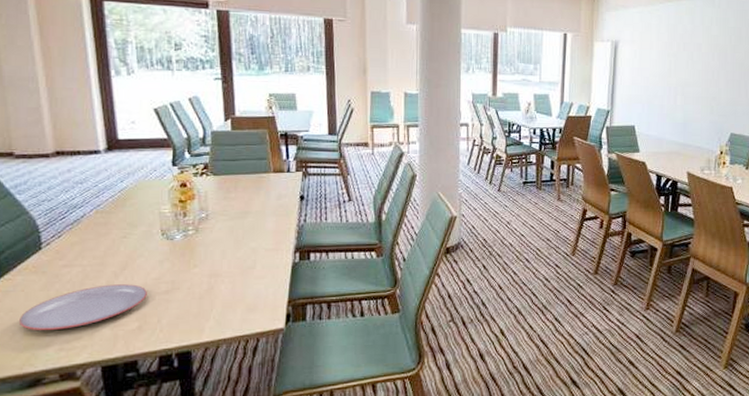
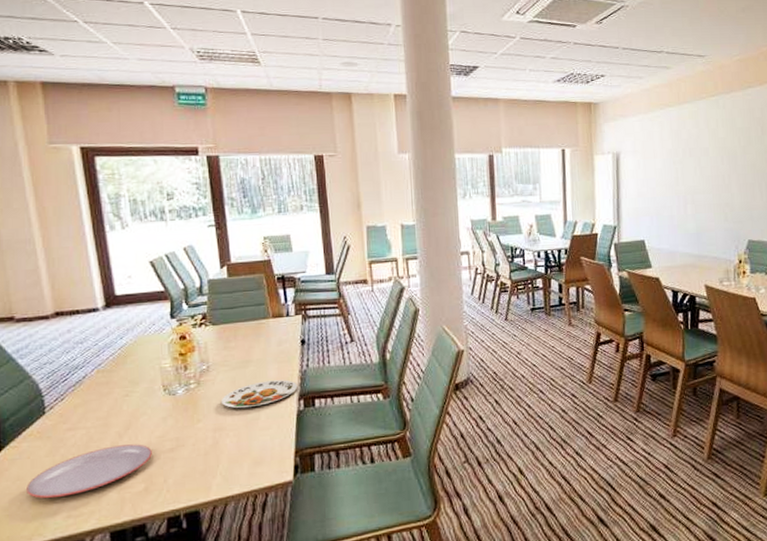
plate: none [219,232,295,257] -> present [222,380,298,409]

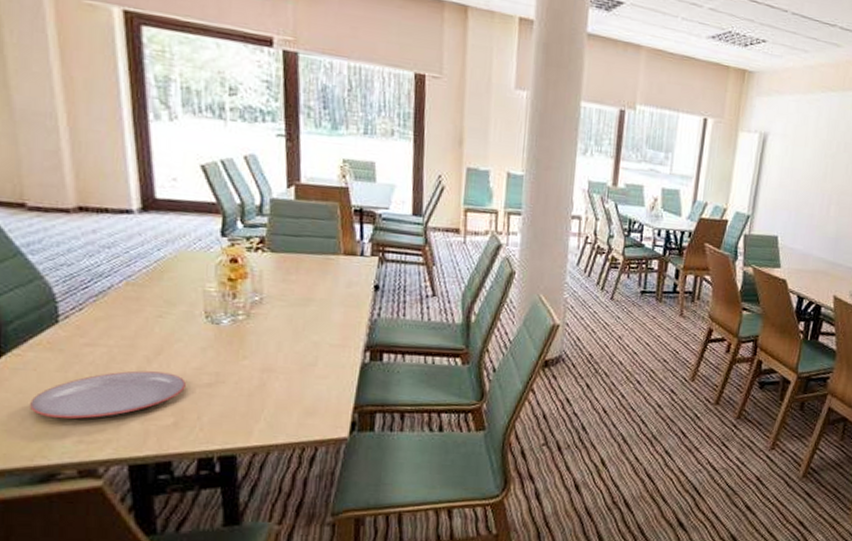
plate: present [222,380,298,409] -> none [274,324,365,352]

